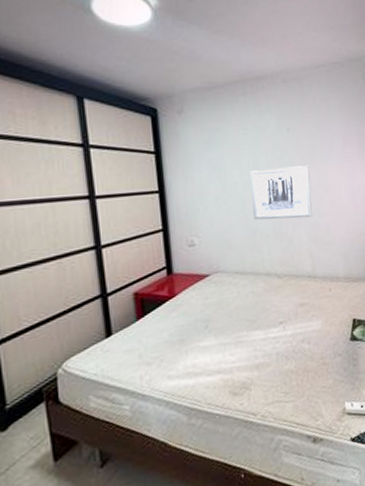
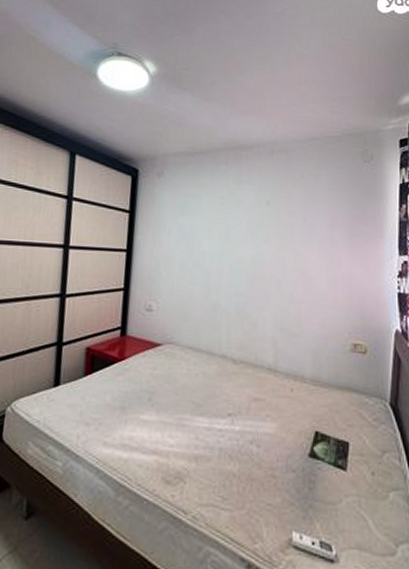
wall art: present [249,165,313,220] -> none [217,242,285,302]

